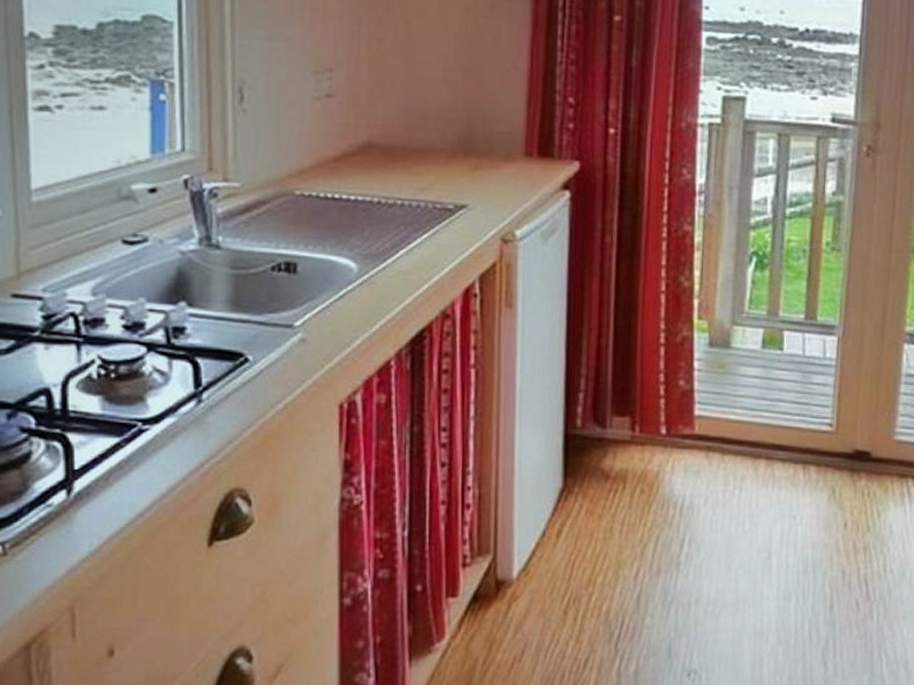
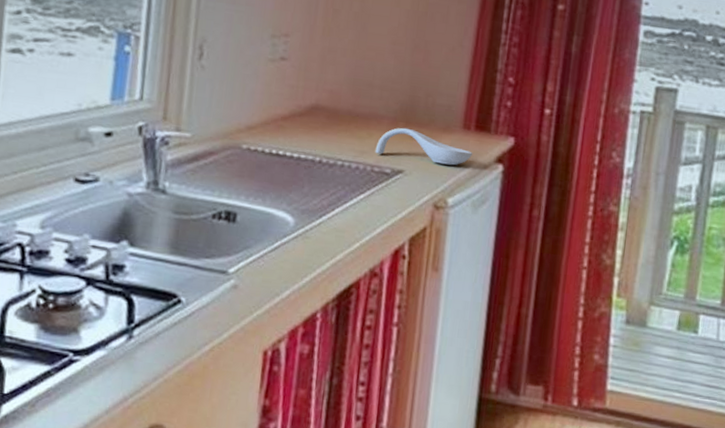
spoon rest: none [435,159,538,196] -> present [375,127,473,166]

